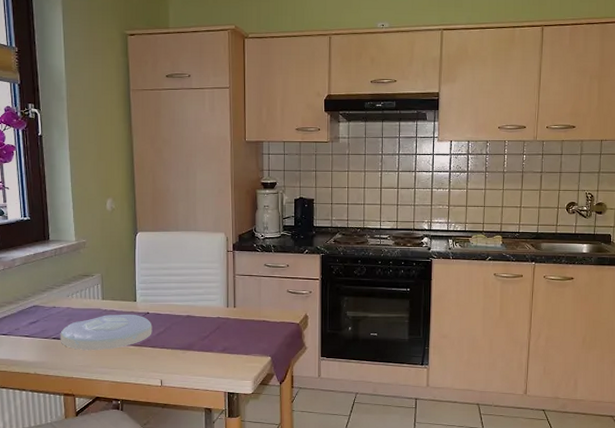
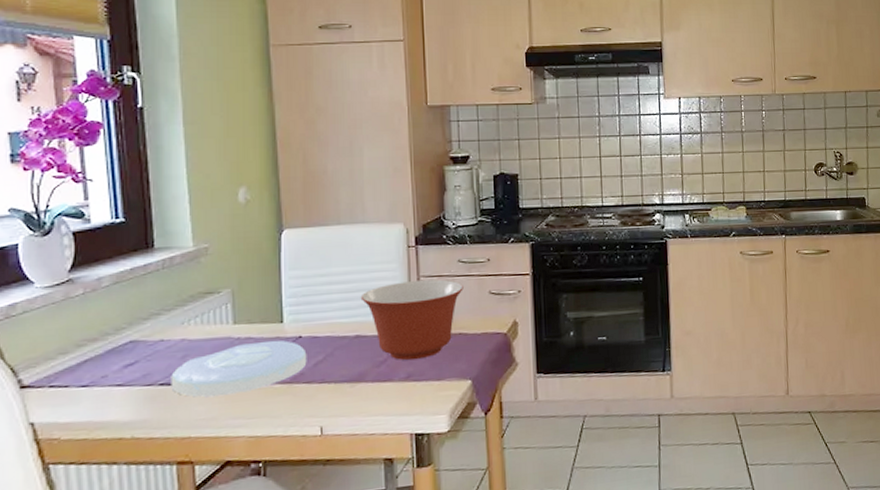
mixing bowl: none [191,278,268,338] -> present [360,279,463,361]

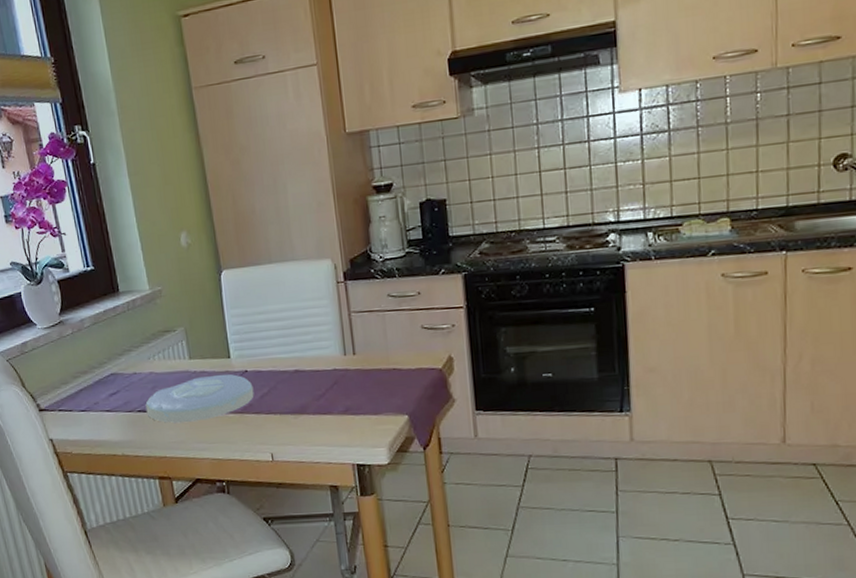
mixing bowl: present [360,279,463,361] -> none [296,314,395,395]

